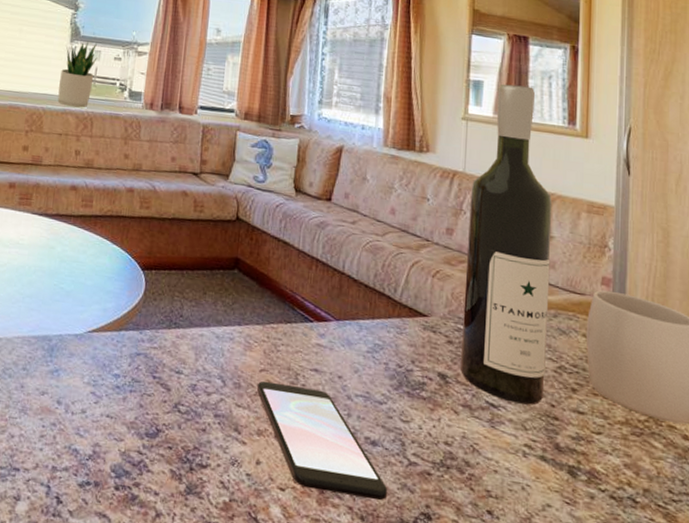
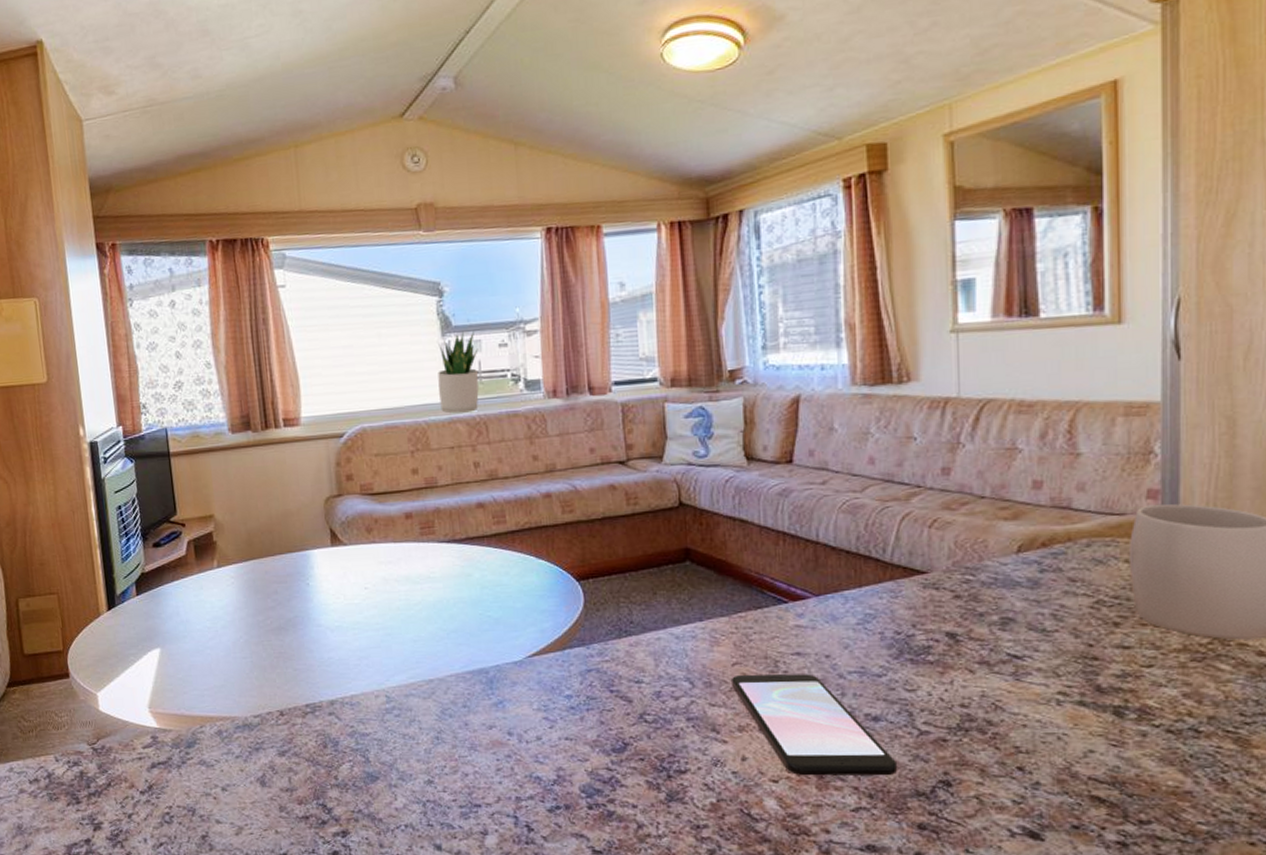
bottle: present [461,83,553,405] -> none [969,272,1080,650]

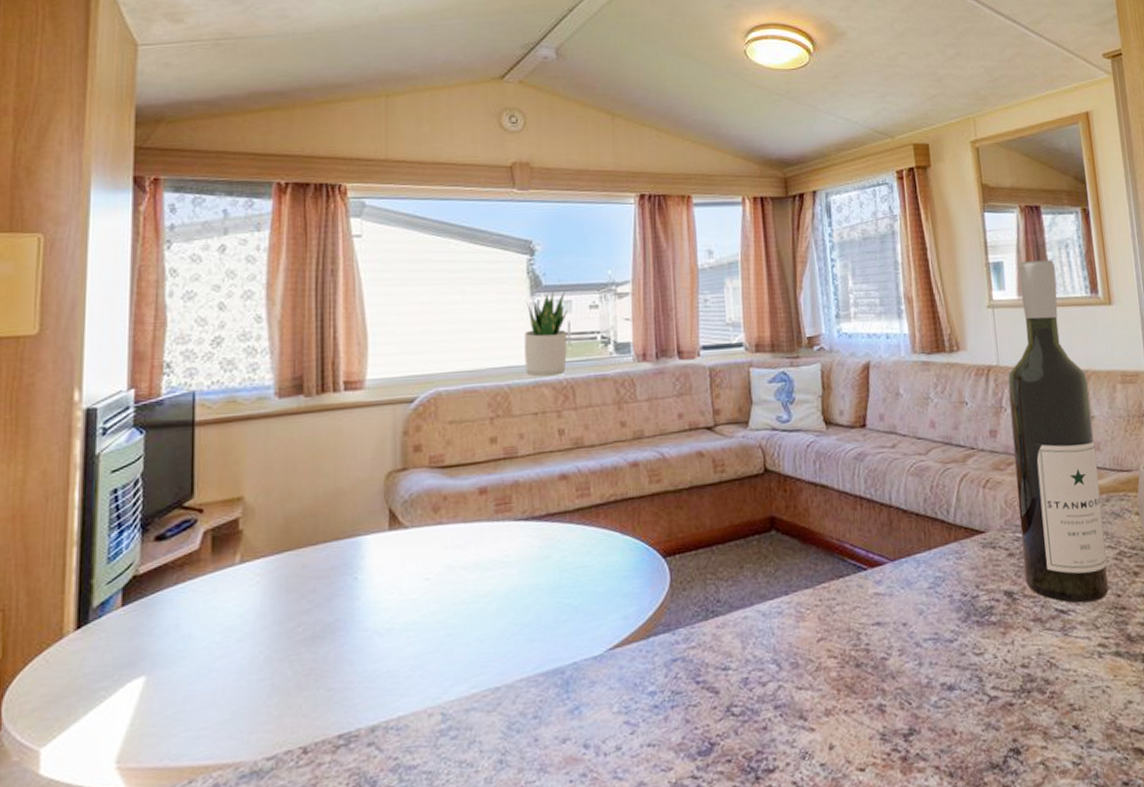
smartphone: present [730,674,898,776] -> none [816,644,974,760]
bottle: none [969,272,1080,650] -> present [1007,260,1109,604]

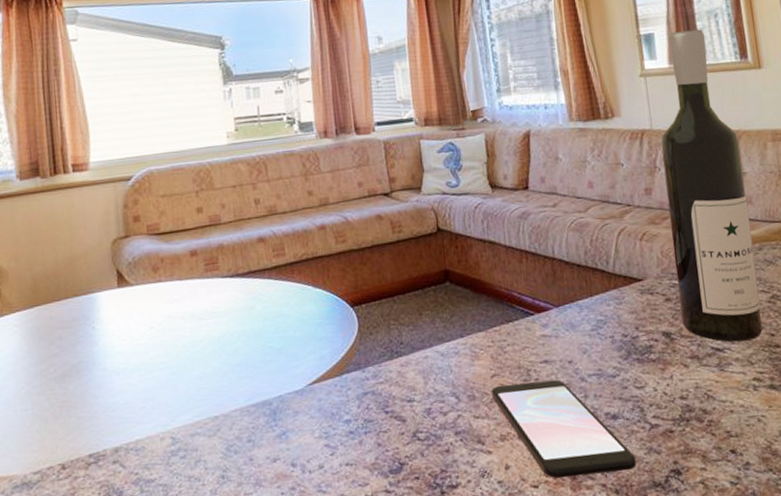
planter: present [524,290,568,377] -> none [220,79,258,155]
smartphone: none [816,644,974,760] -> present [491,379,637,479]

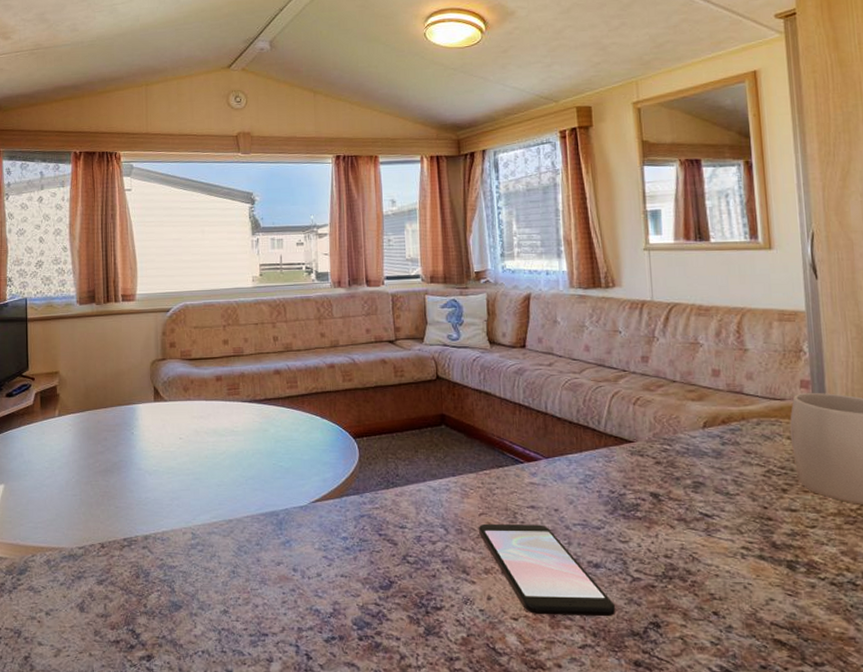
bottle: present [661,29,763,343] -> none [661,208,755,510]

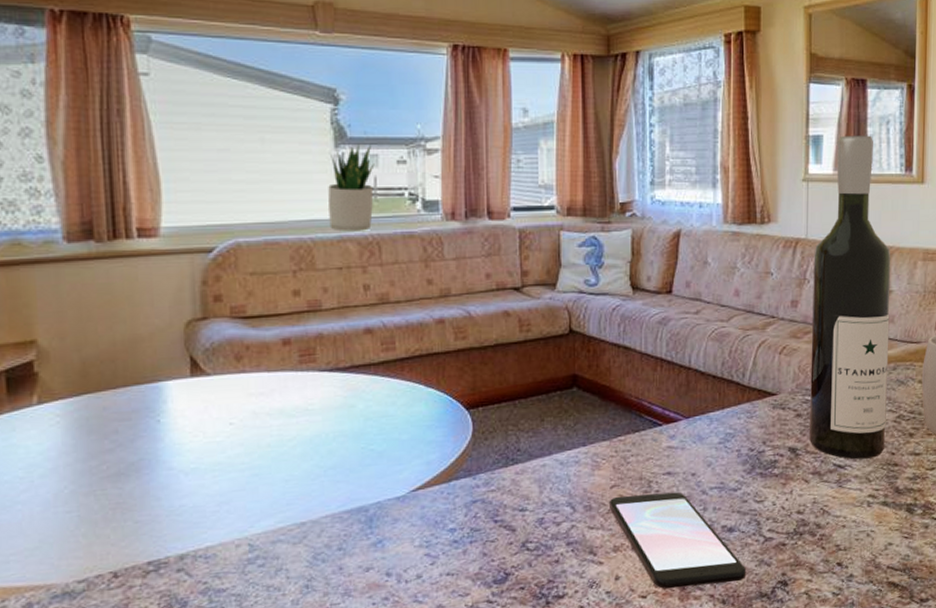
planter: none [248,231,280,297] -> present [328,143,375,232]
bottle: none [661,208,755,510] -> present [809,135,891,460]

